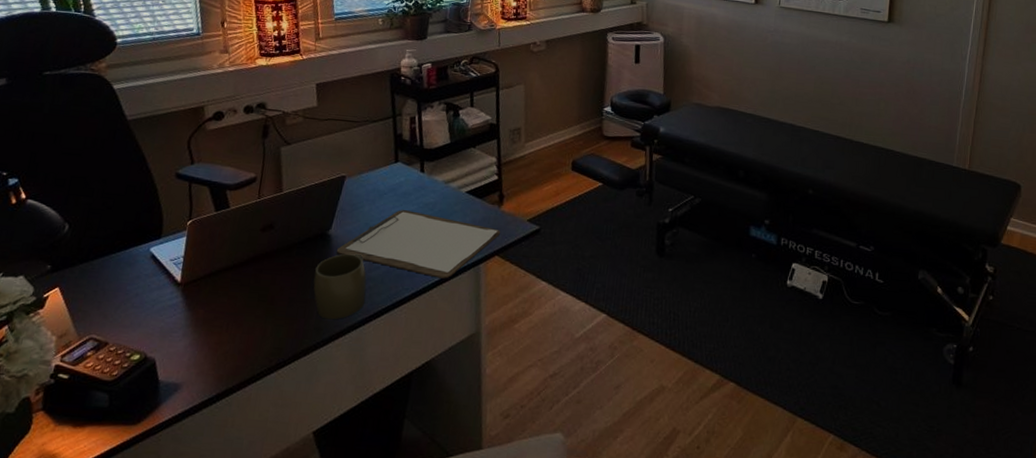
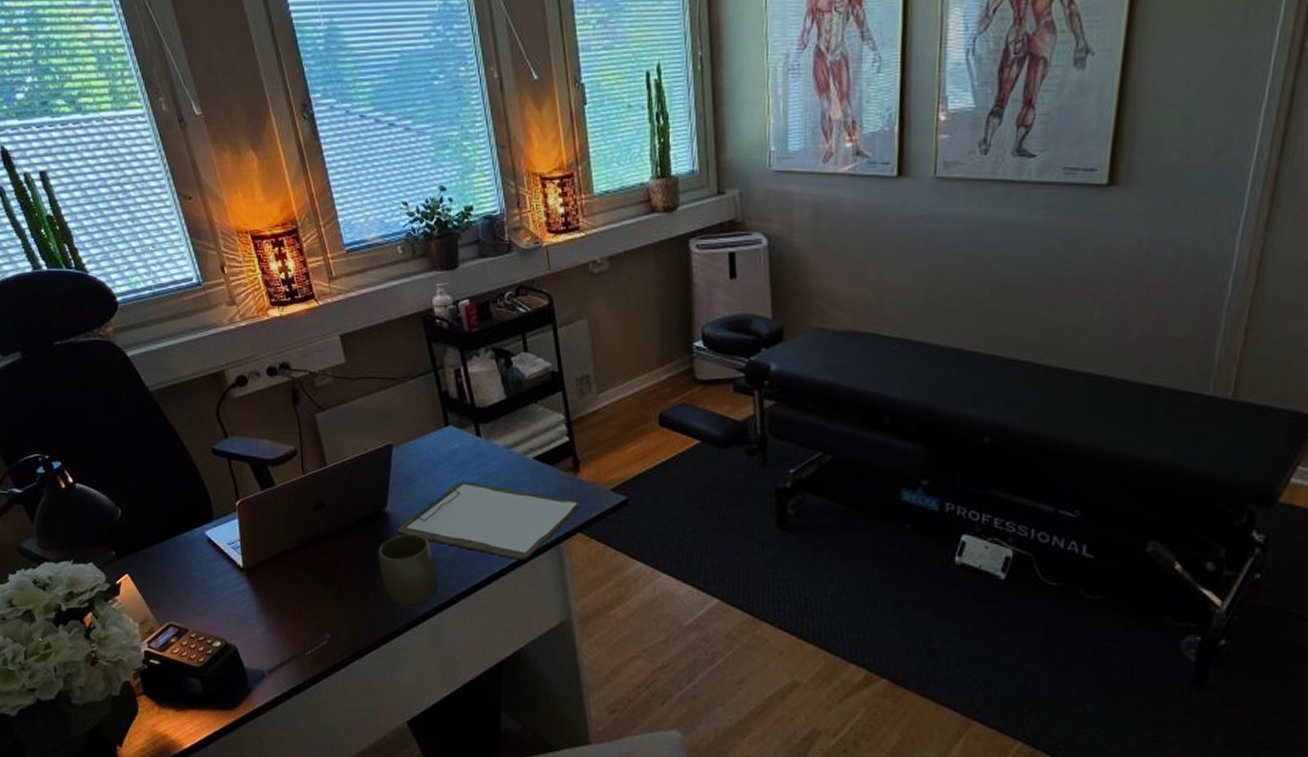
pen: none [161,344,256,399] -> present [250,632,333,685]

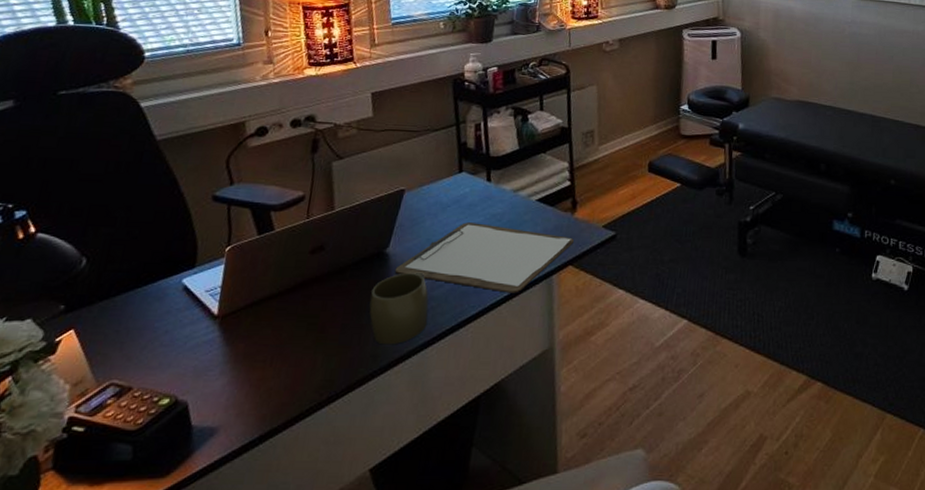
pen: present [250,632,333,685] -> none [194,378,305,446]

